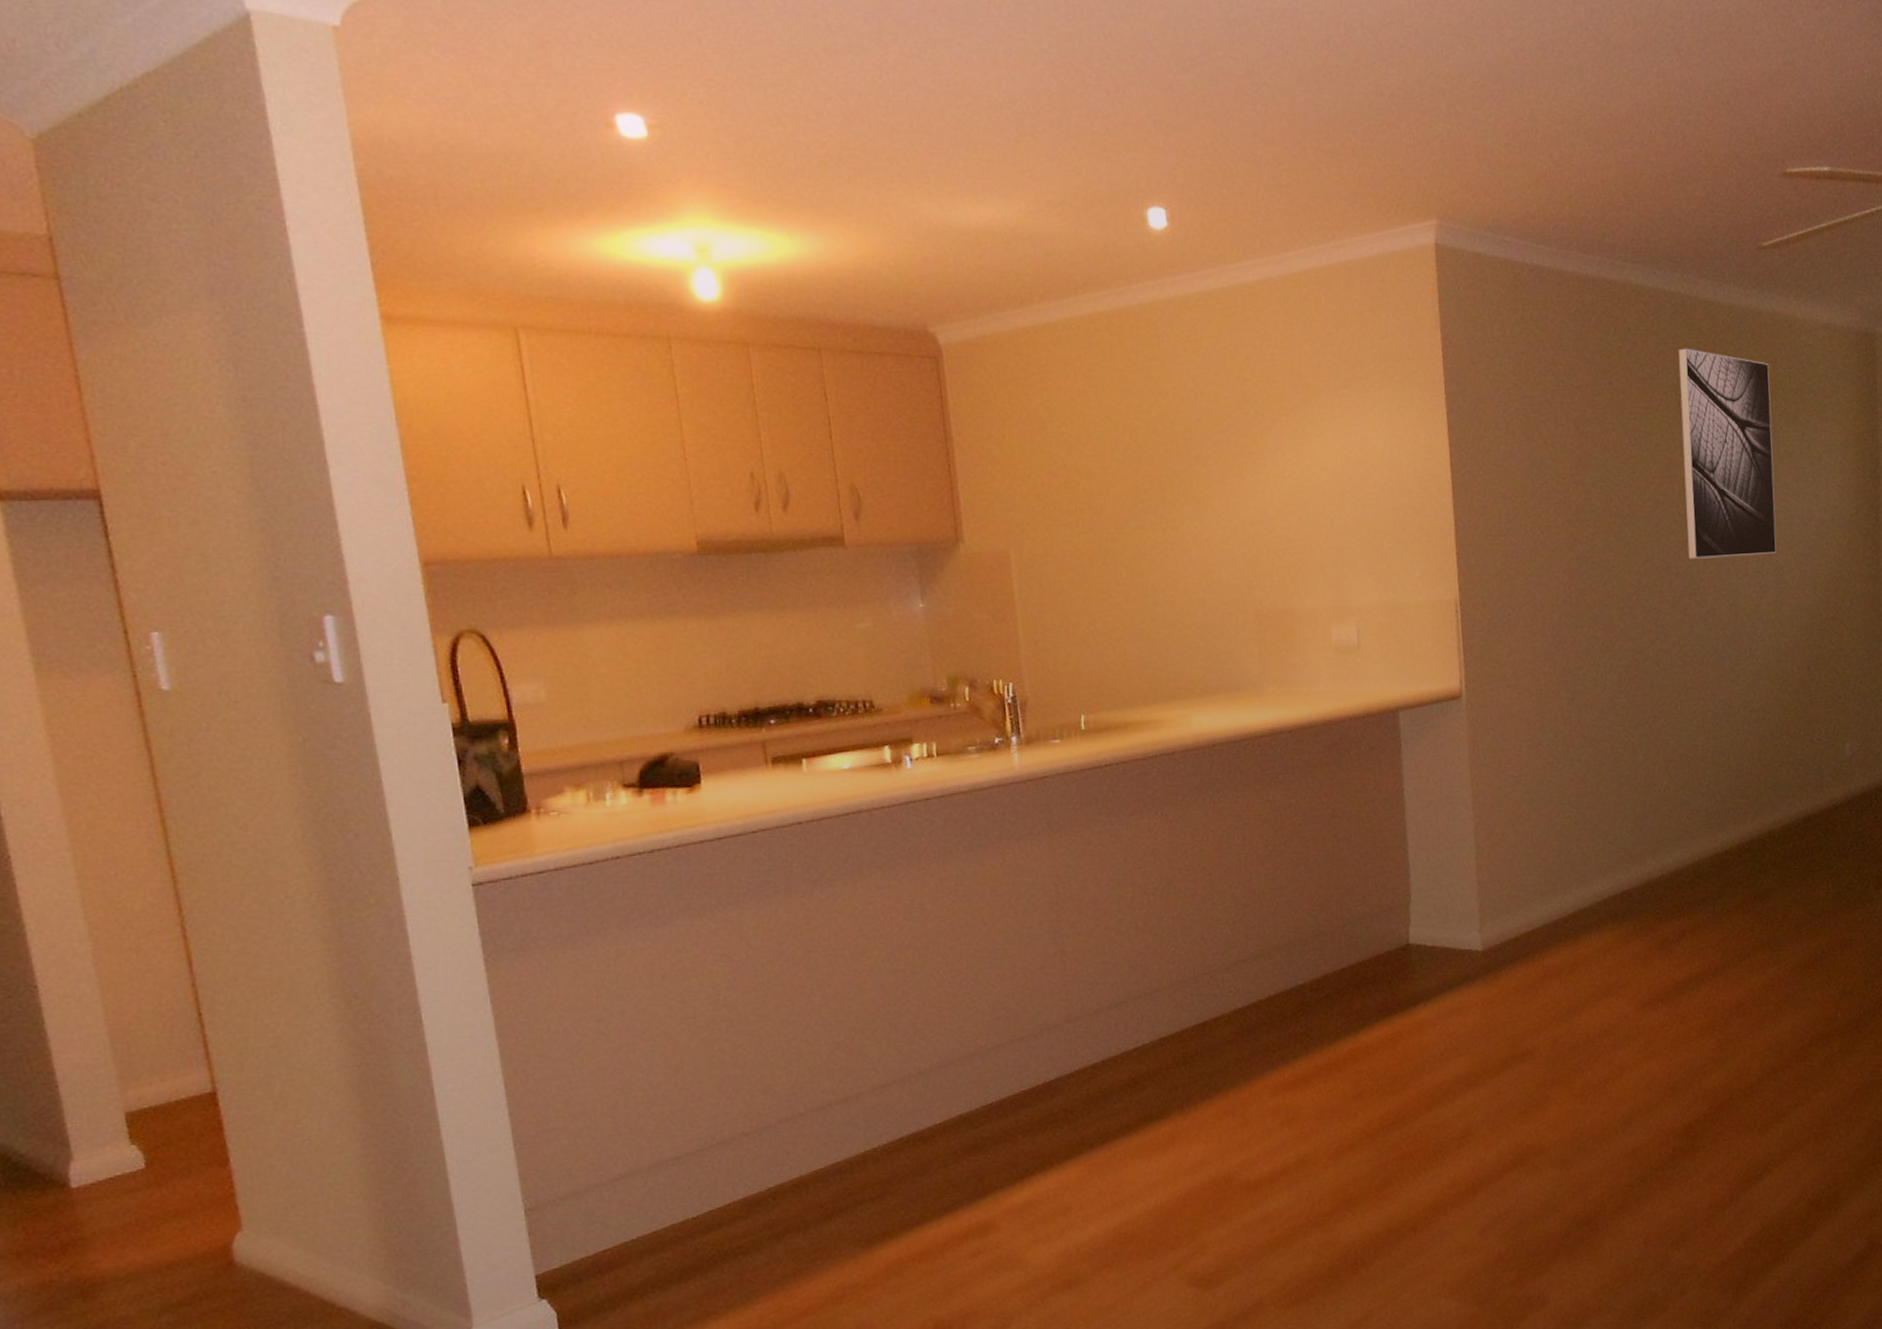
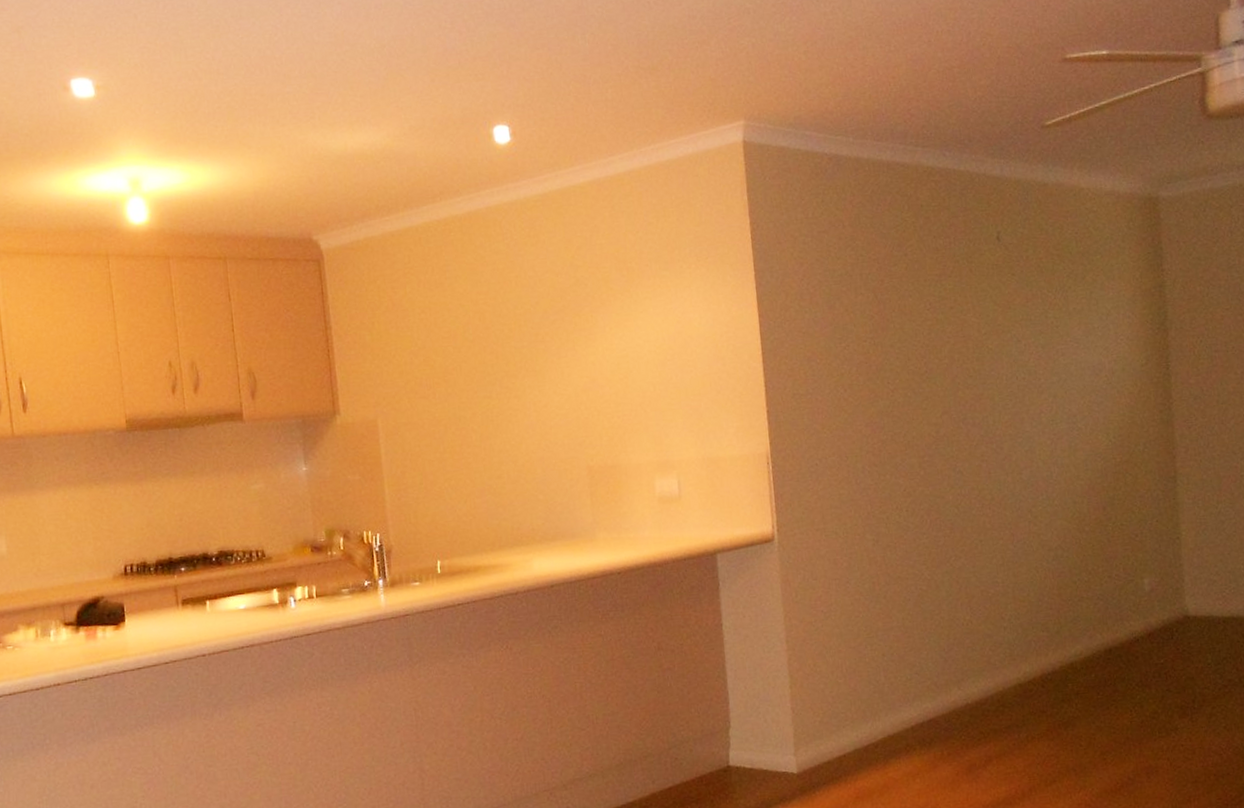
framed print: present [1678,348,1777,559] -> none [969,220,1069,411]

